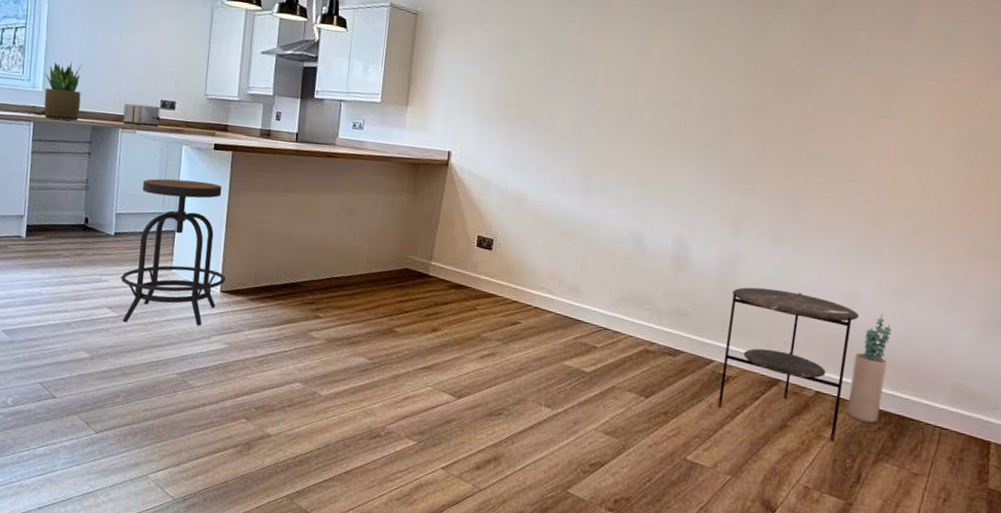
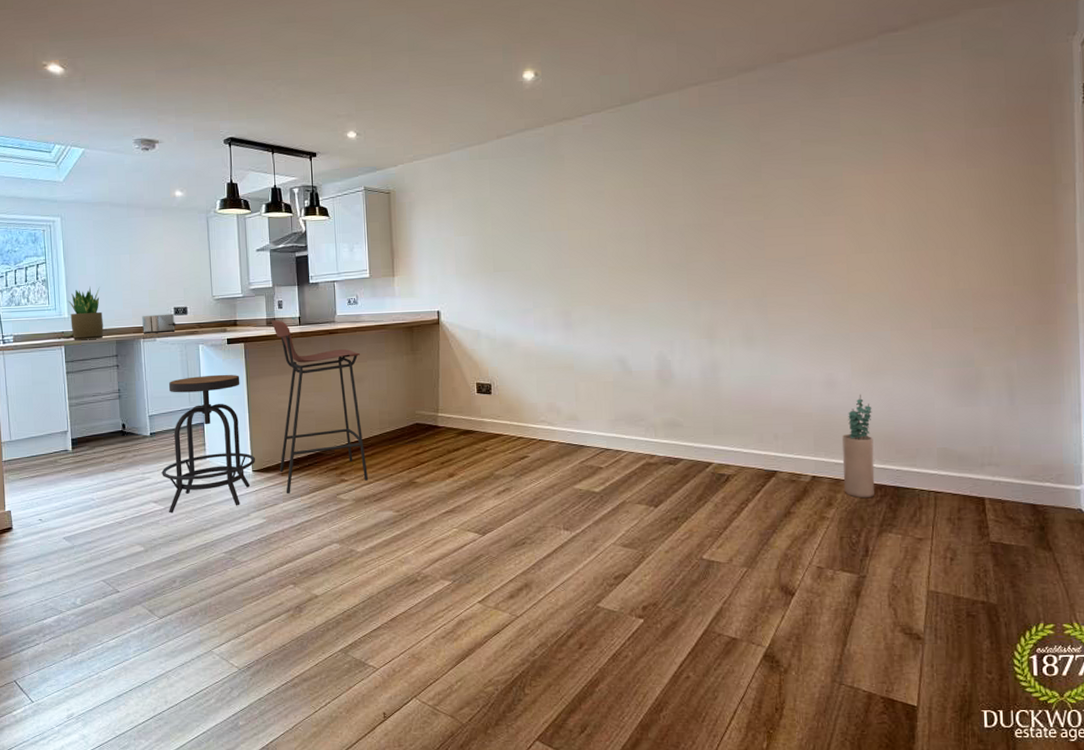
bar stool: none [251,132,358,323] -> present [271,320,368,495]
side table: present [717,287,860,442] -> none [718,387,840,521]

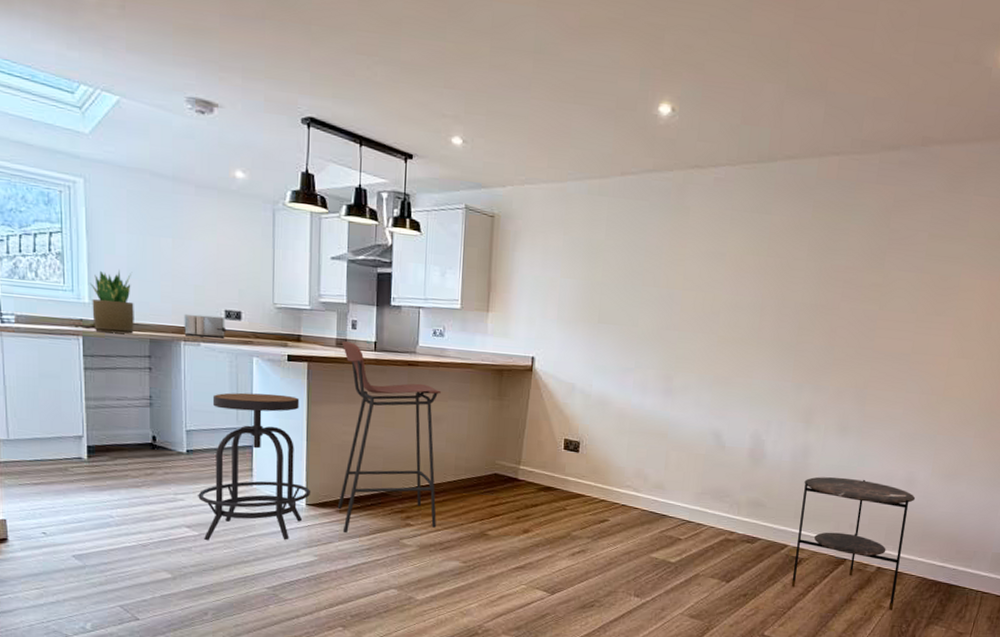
side table: none [718,387,840,521] -> present [791,477,916,611]
vase: present [841,394,876,499] -> none [903,494,943,593]

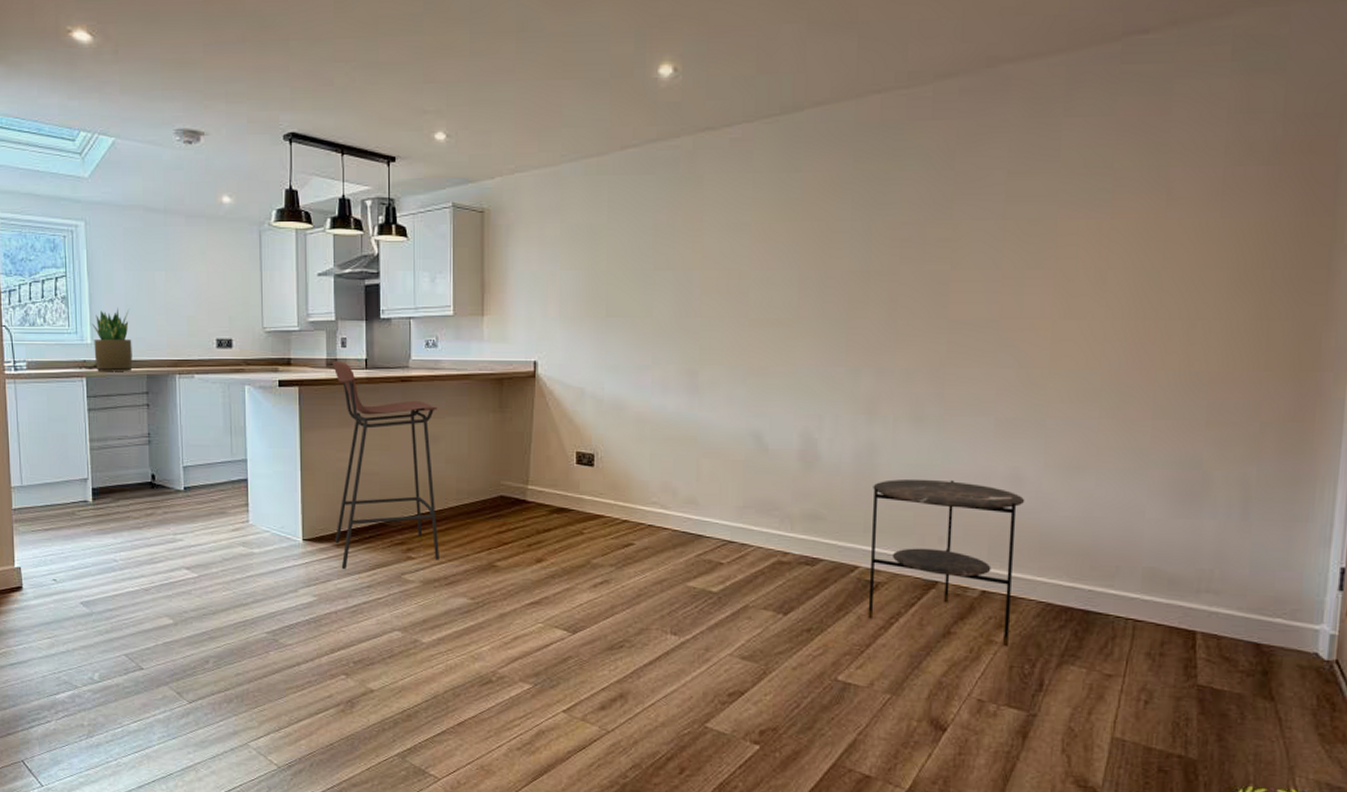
toaster: present [184,313,227,340] -> none [178,346,219,370]
bar stool: present [198,392,311,541] -> none [196,422,308,583]

